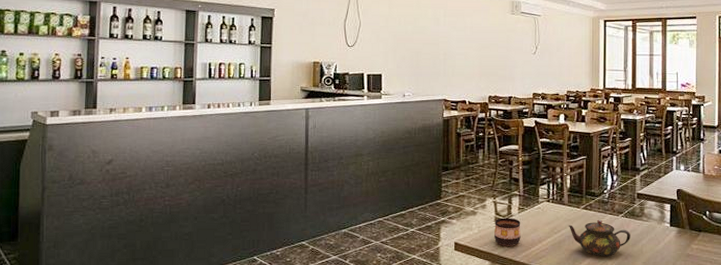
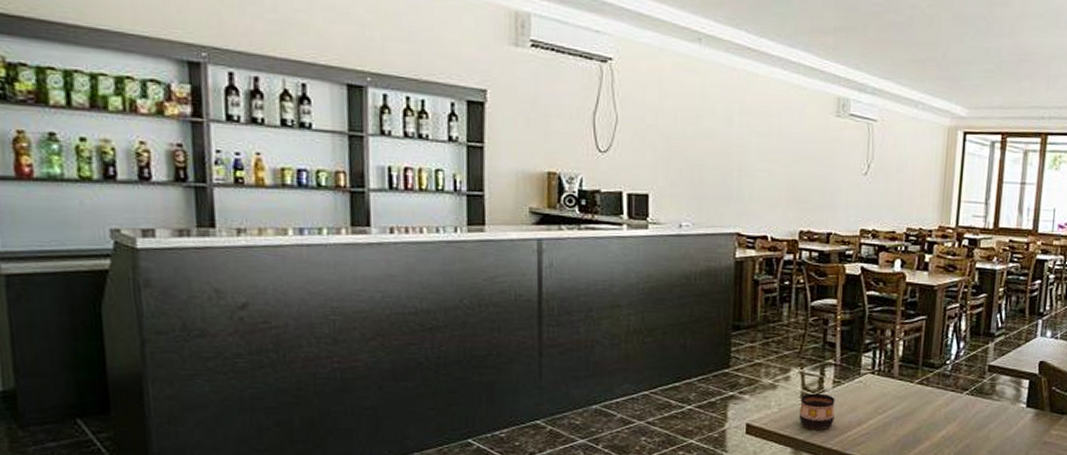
teapot: present [568,219,630,257] -> none [897,397,976,444]

